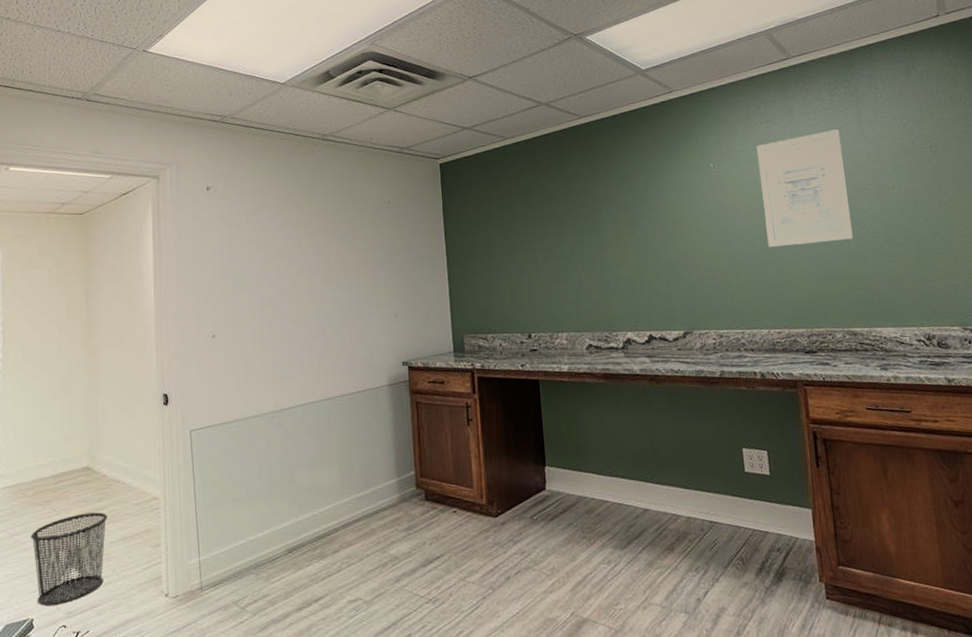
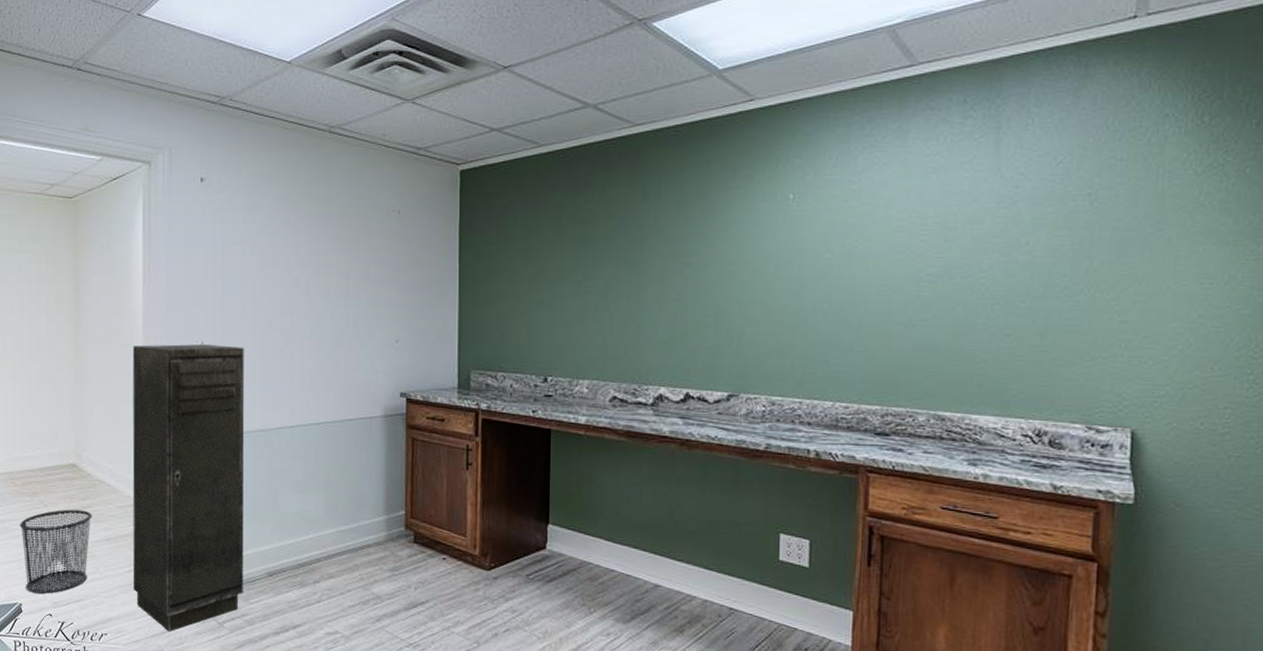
storage cabinet: none [145,335,265,625] -> present [132,344,245,632]
wall art: present [756,129,853,248] -> none [848,163,967,305]

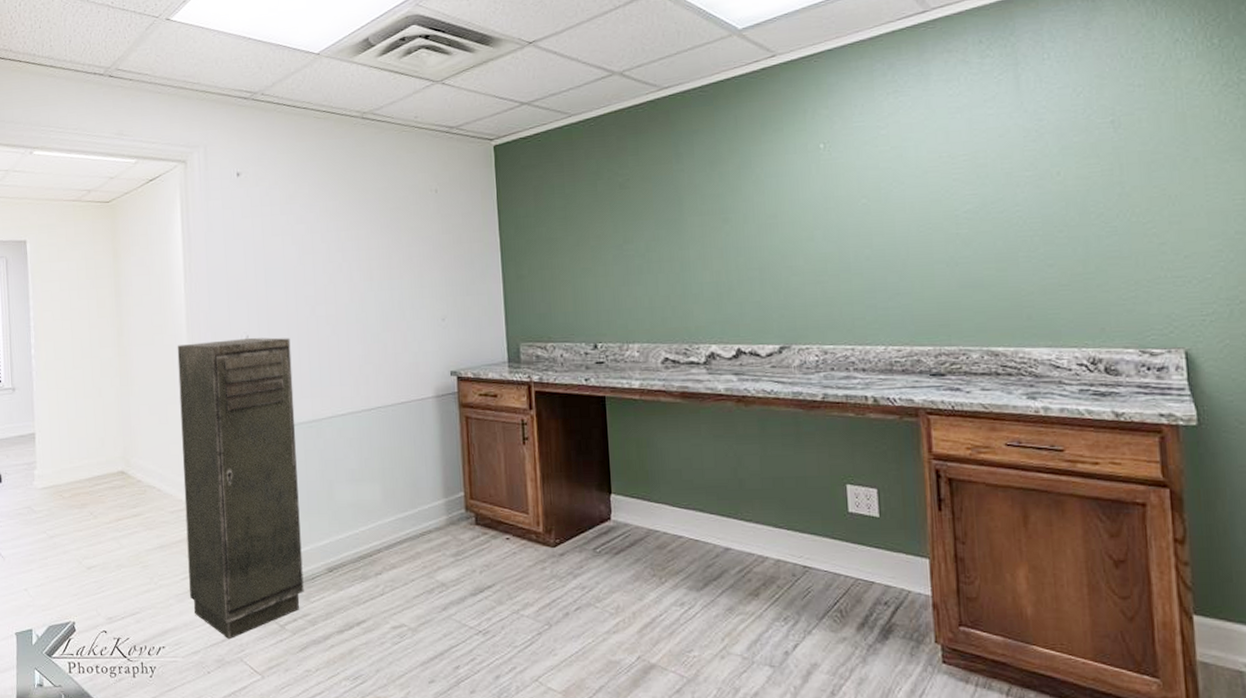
waste bin: present [19,509,92,594] -> none [69,518,144,610]

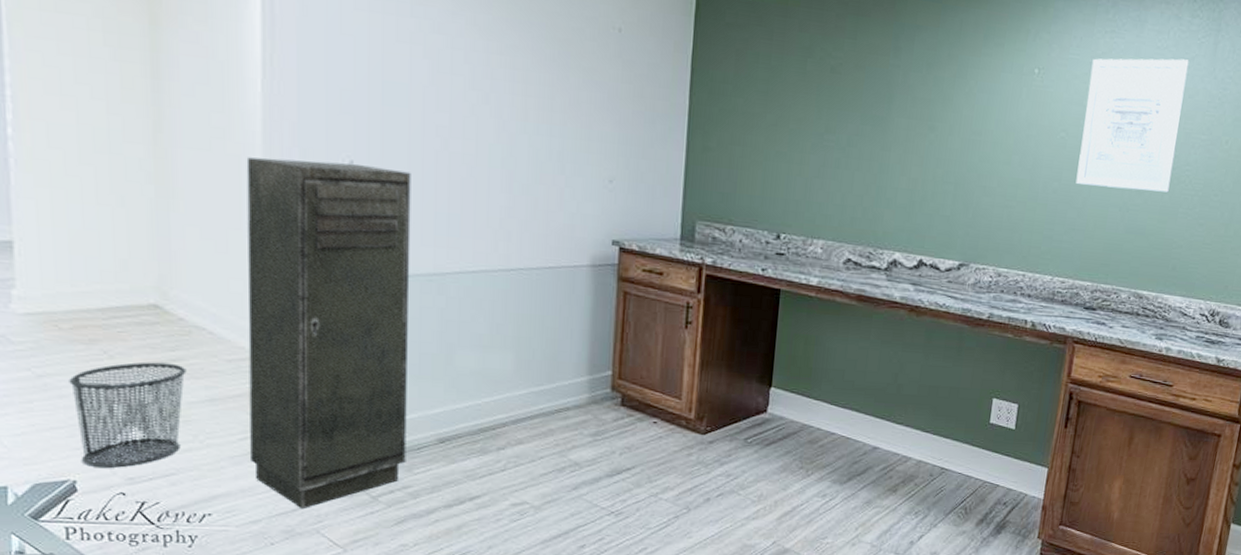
waste bin: none [69,518,144,610] -> present [69,362,187,468]
wall art: none [880,100,1001,248] -> present [1075,58,1189,193]

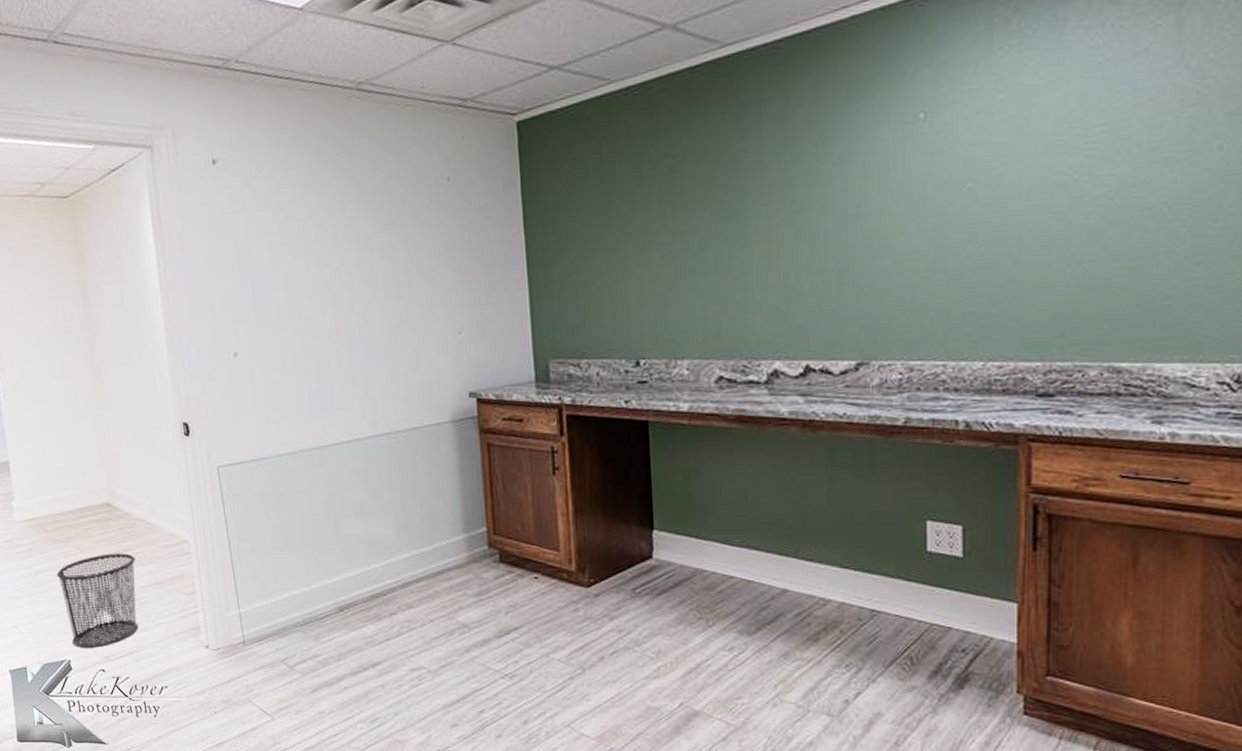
storage cabinet: present [246,157,411,510] -> none [157,354,313,680]
wall art: present [1075,58,1189,193] -> none [997,53,1141,243]

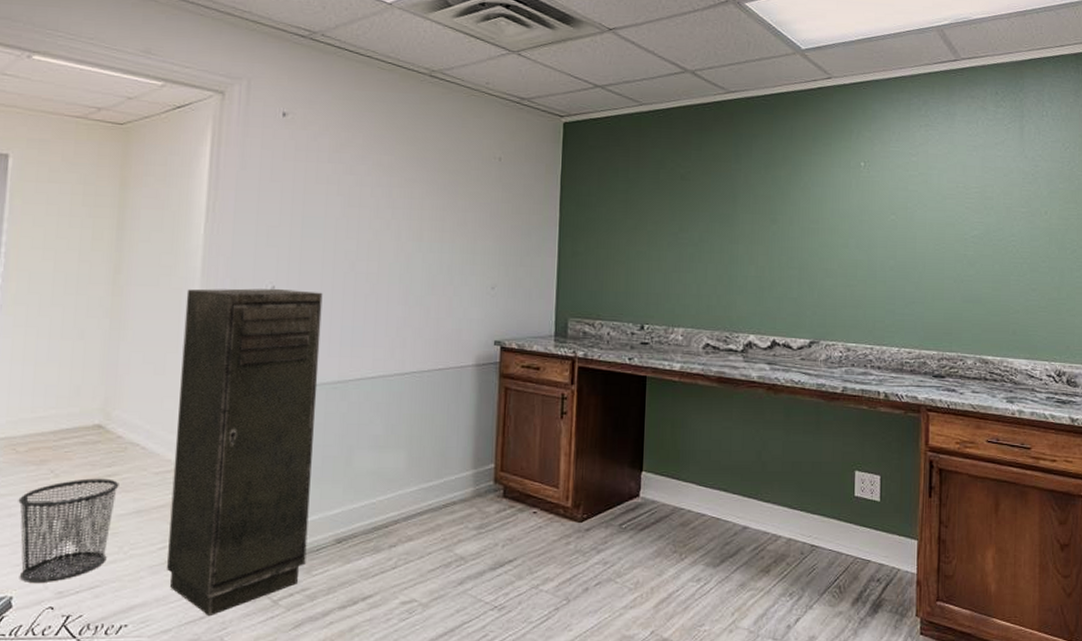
storage cabinet: none [157,354,313,680] -> present [167,288,323,617]

